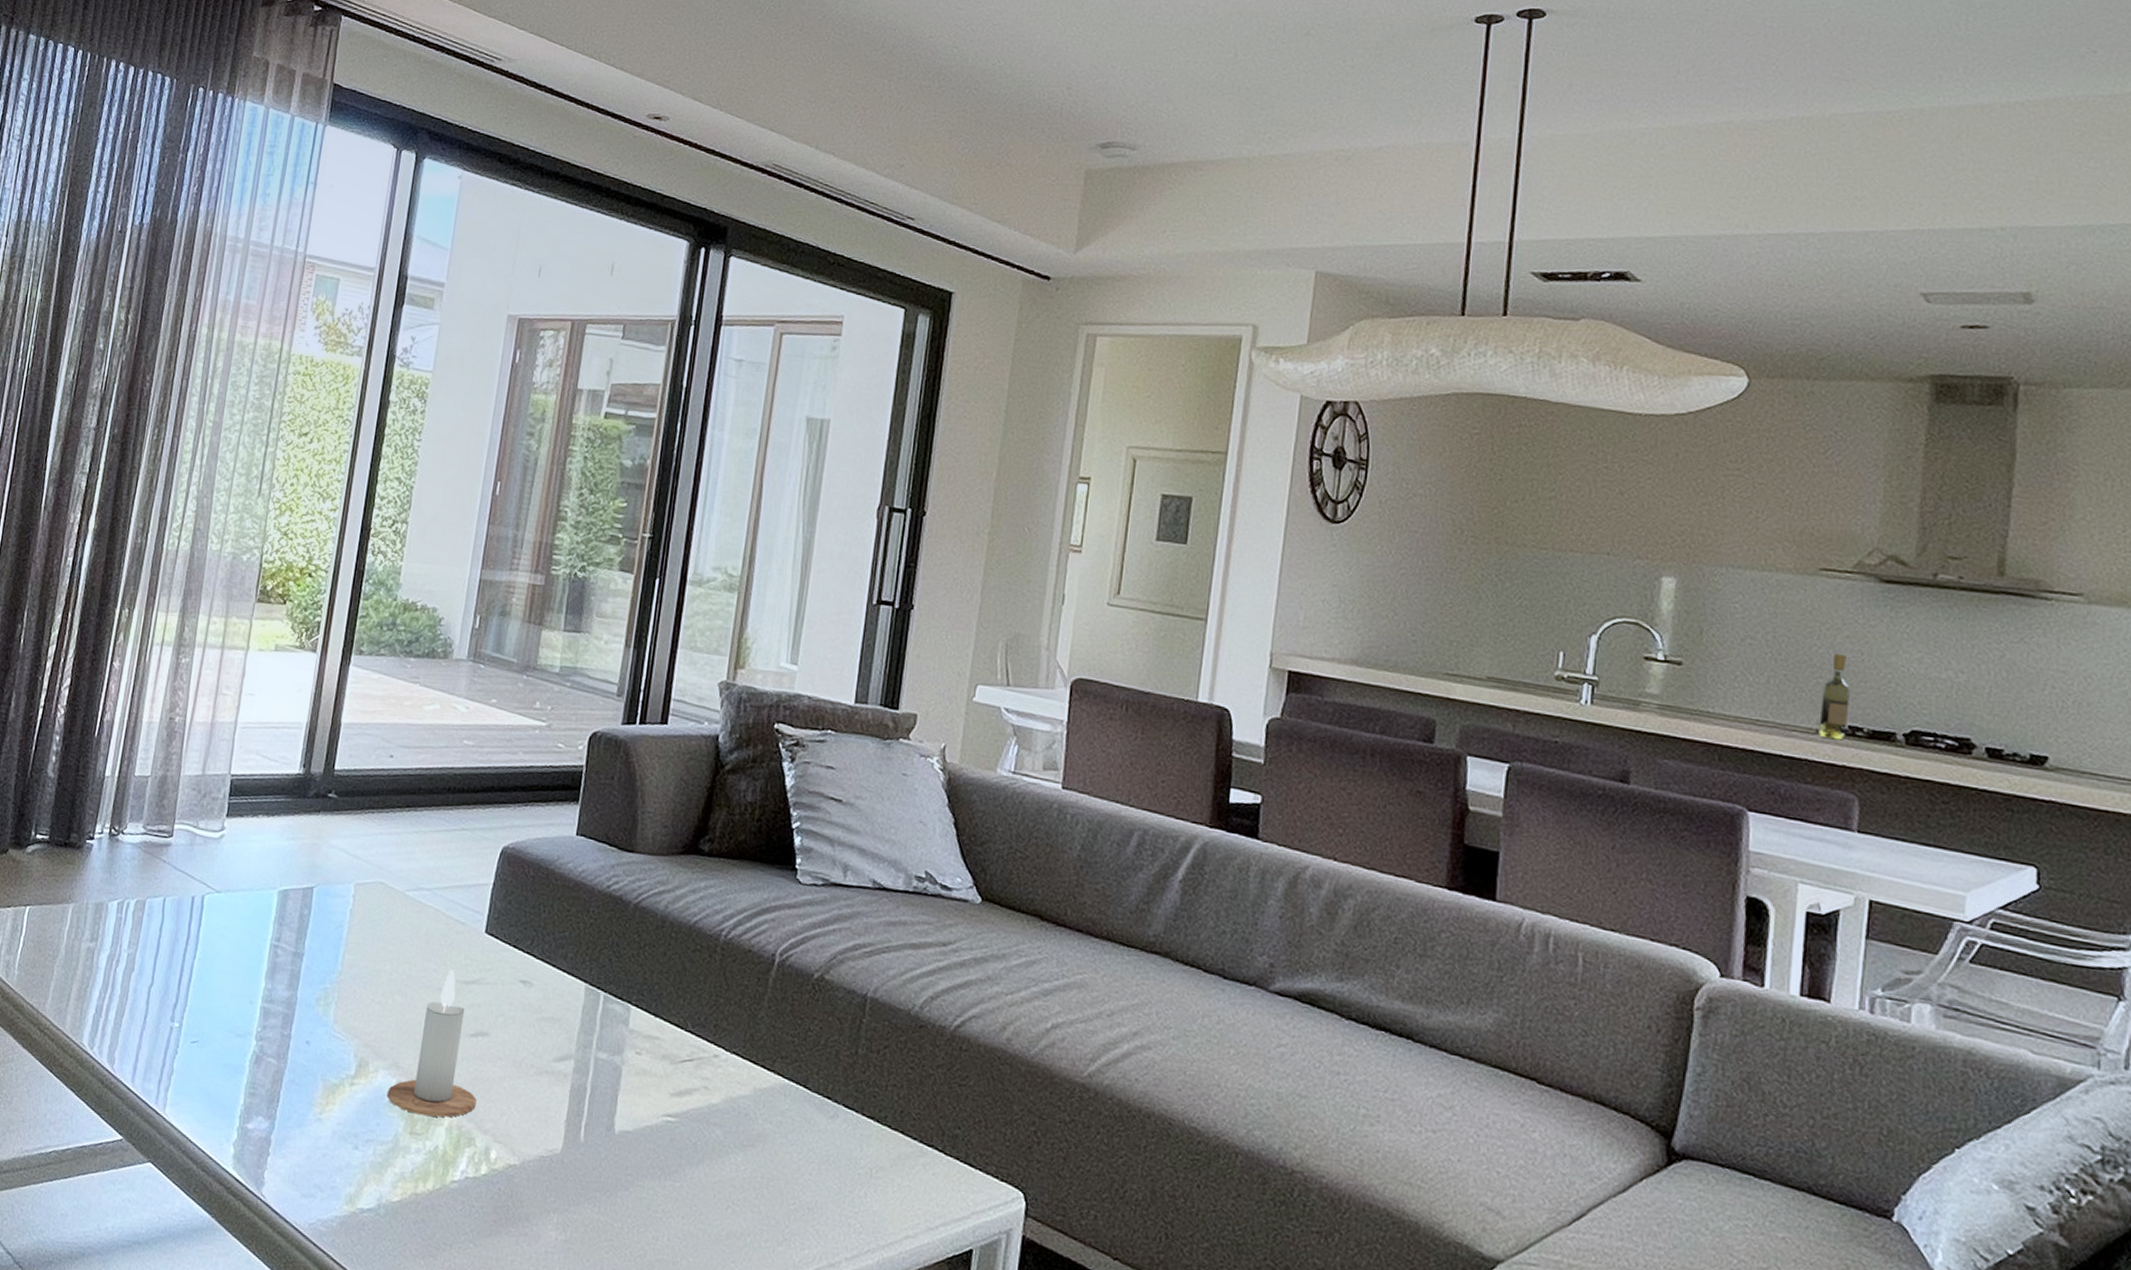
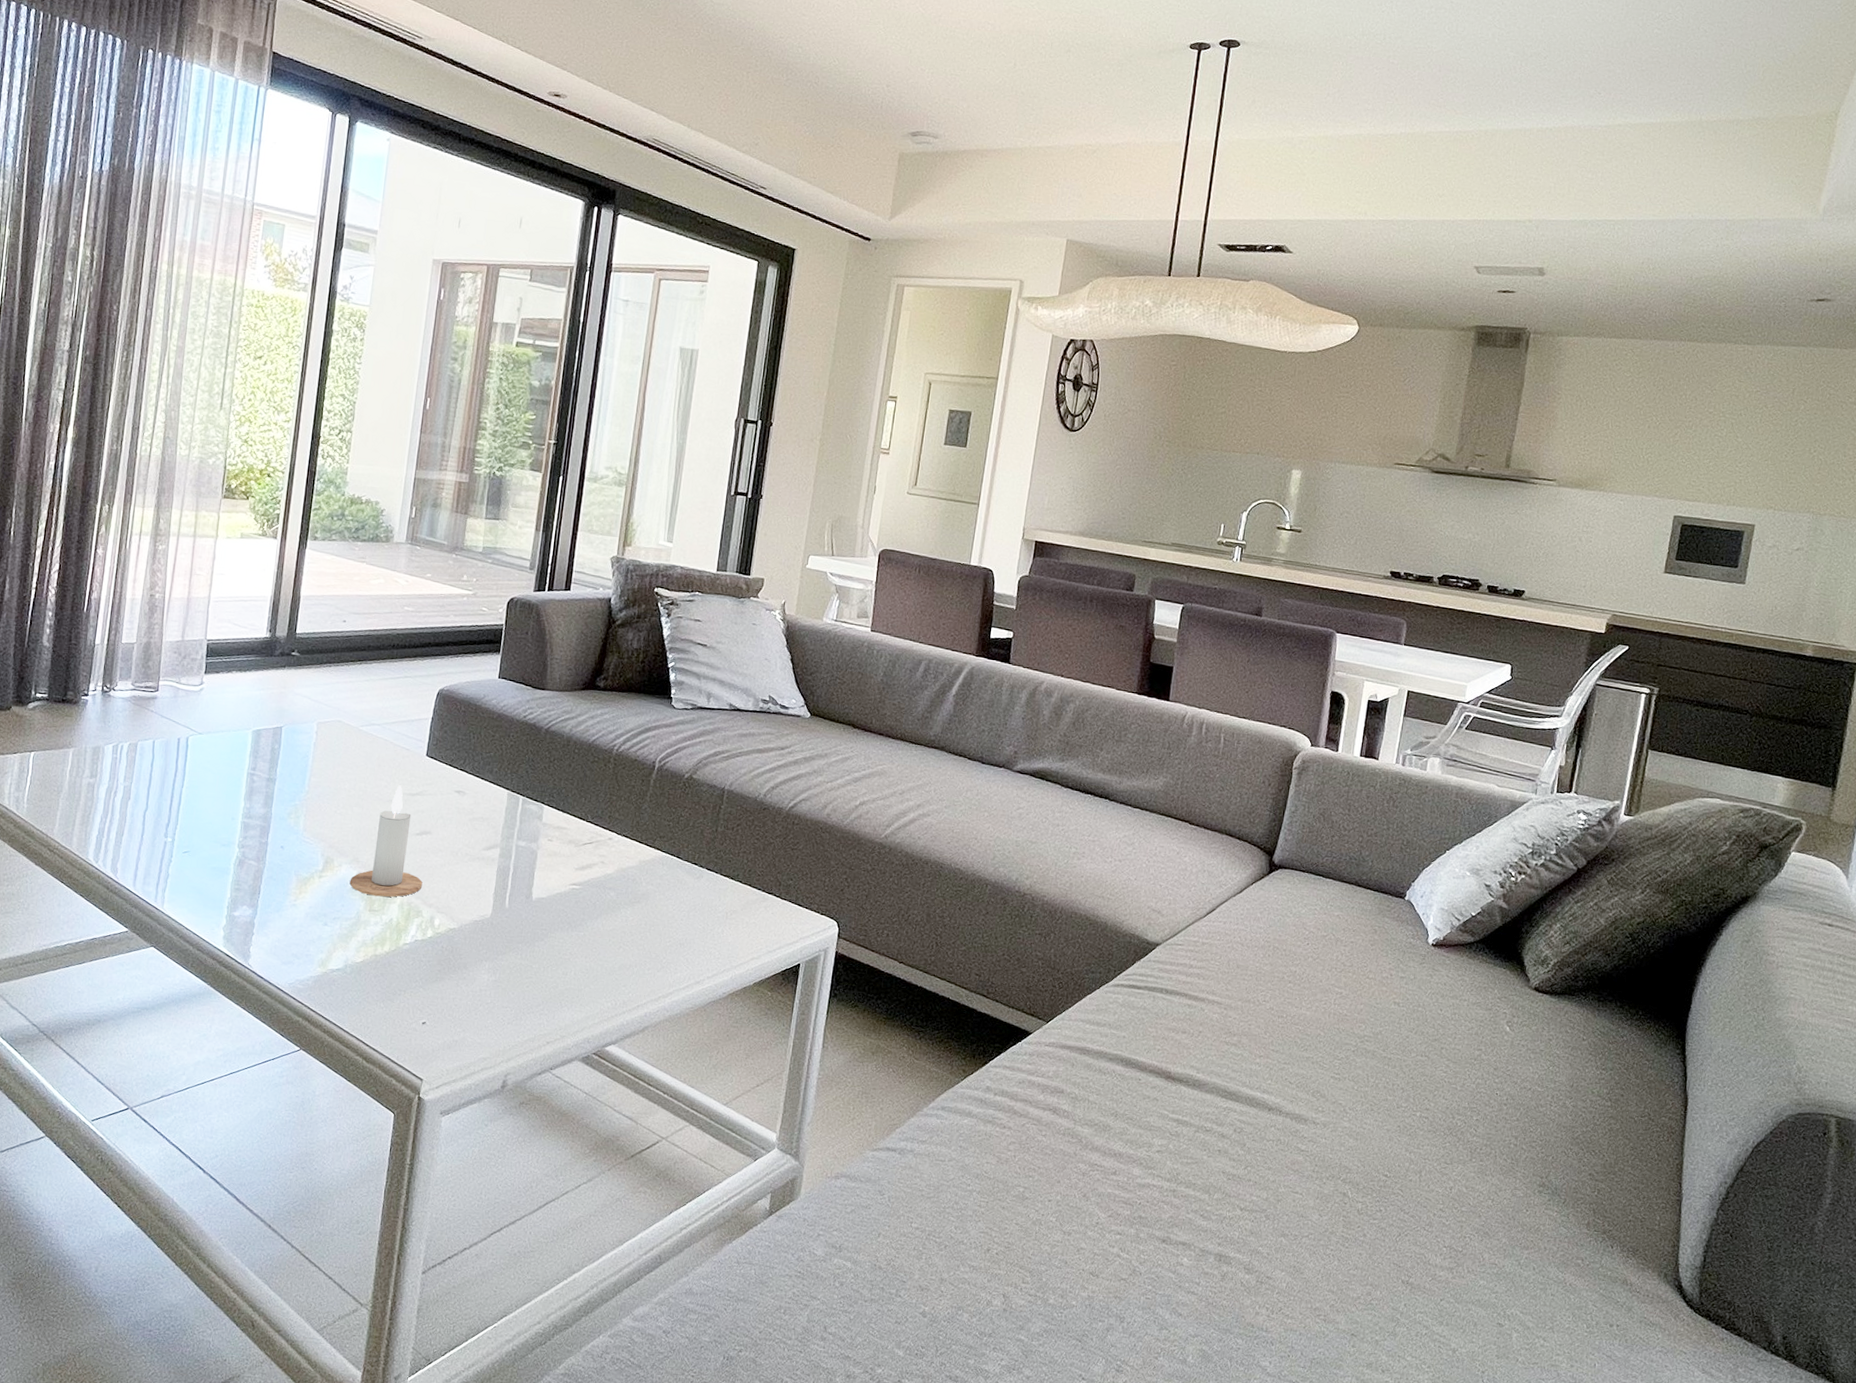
bottle: present [1818,654,1850,741] -> none [1385,523,1407,583]

